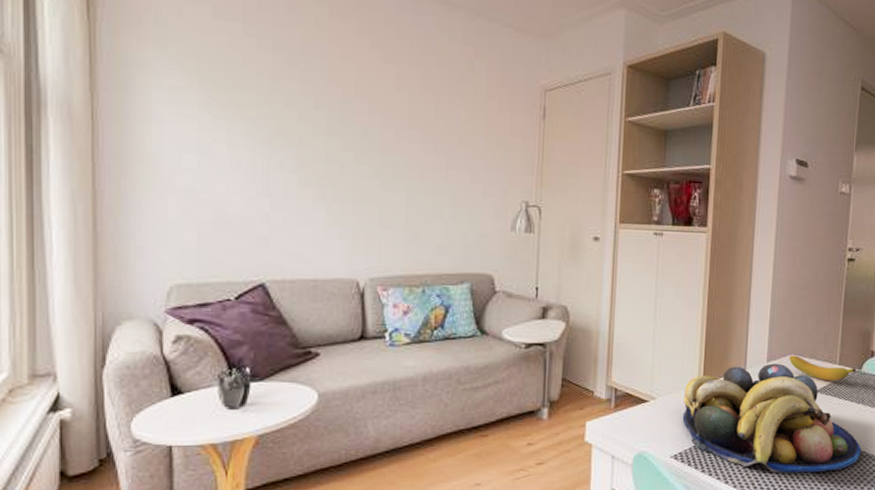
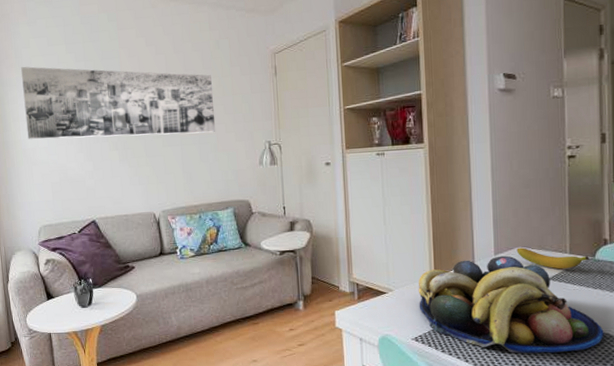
wall art: none [163,41,459,180] -> present [21,66,216,139]

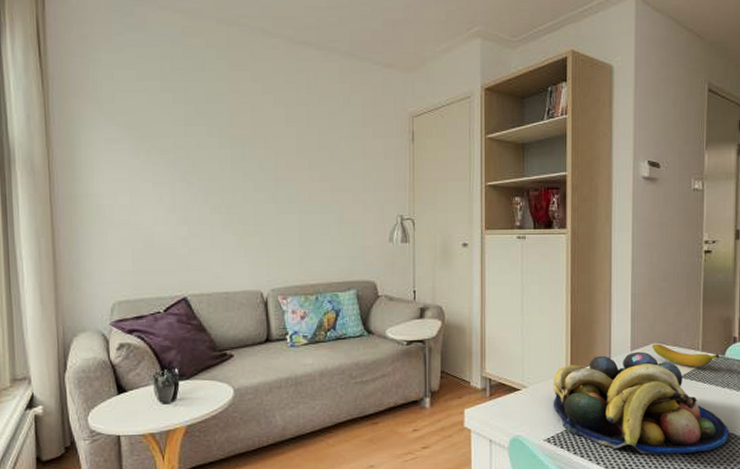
wall art: present [21,66,216,139] -> none [100,102,341,201]

